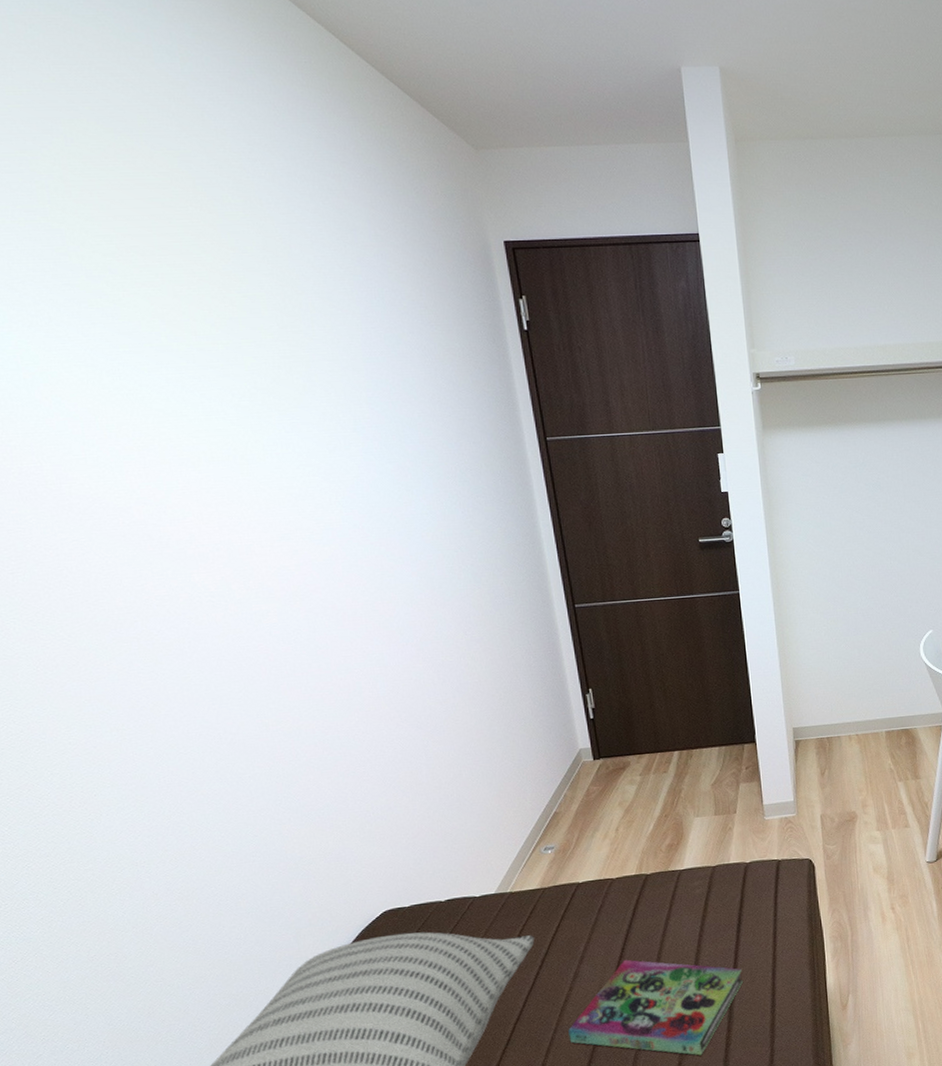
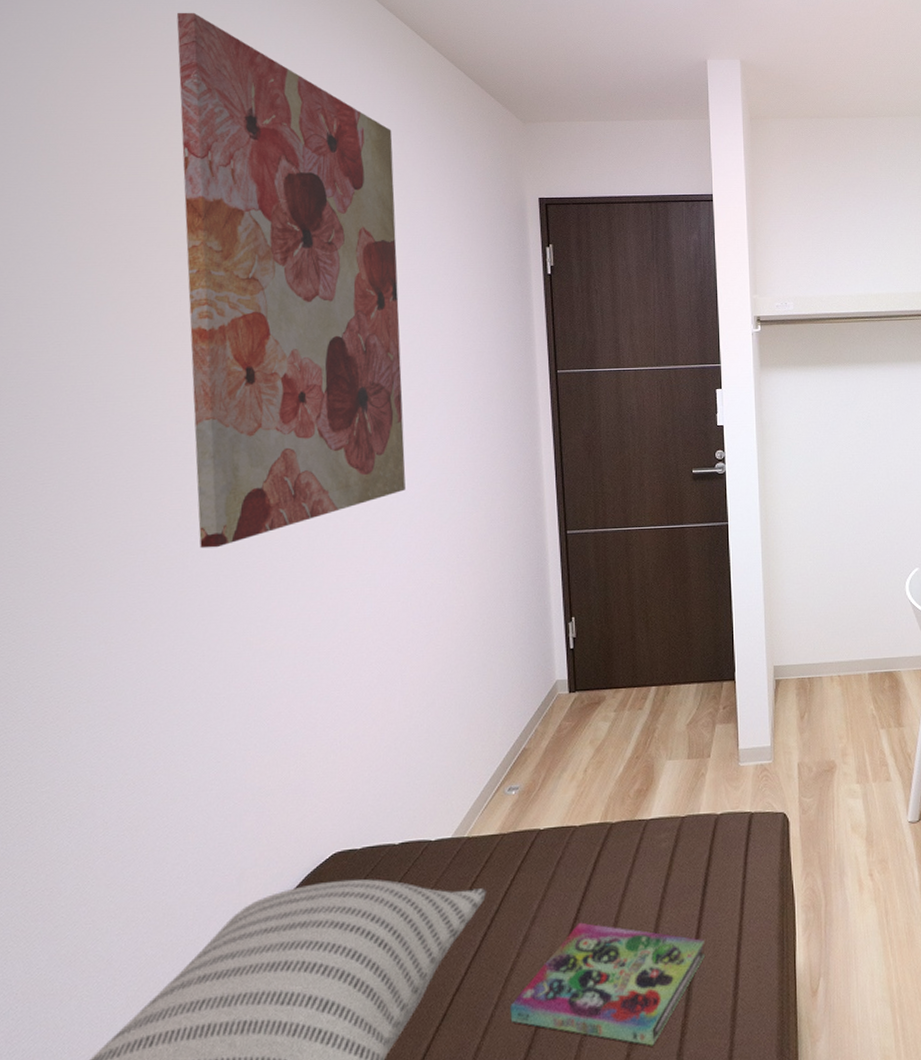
wall art: none [39,10,402,634] -> present [177,12,407,549]

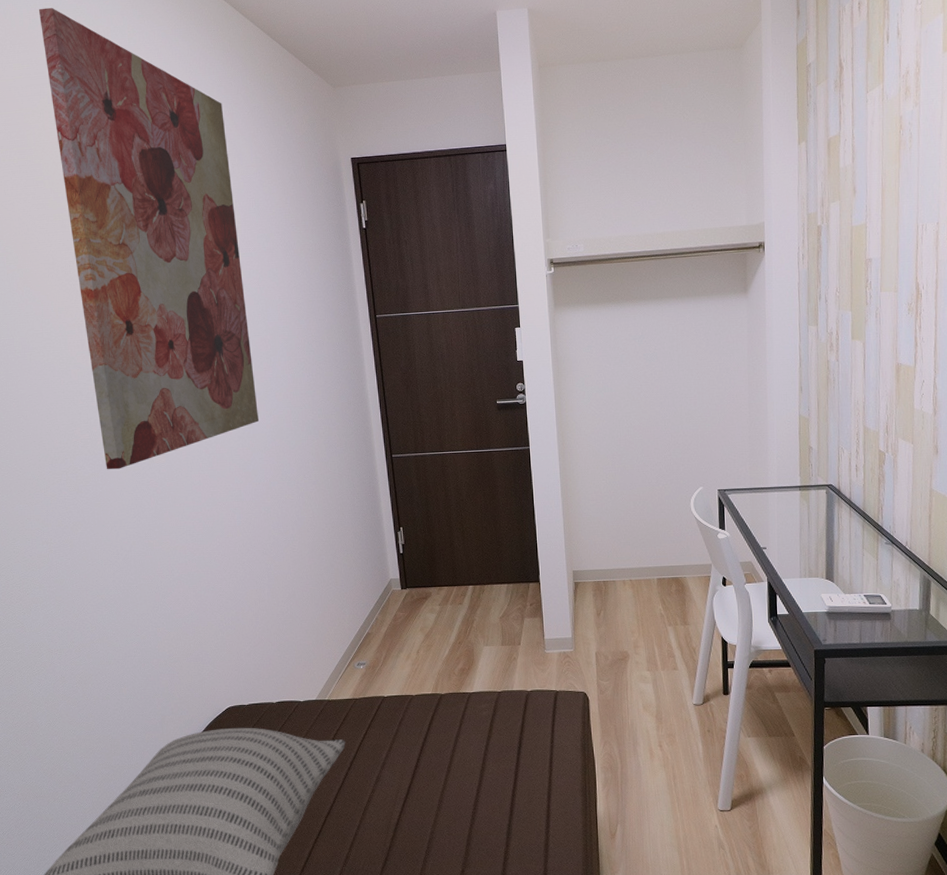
book: present [510,922,704,1046] -> none [369,769,521,866]

